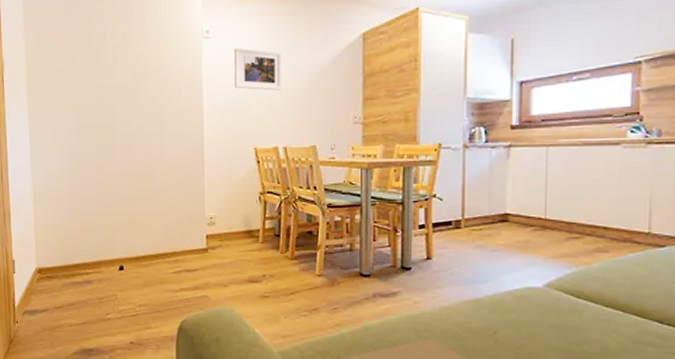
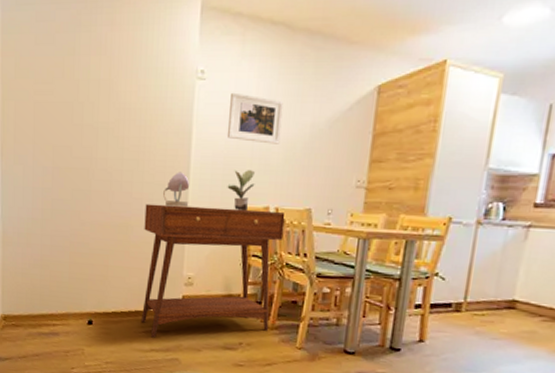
console table: none [165,150,294,278] -> present [141,203,285,338]
table lamp: none [181,121,215,154] -> present [163,172,200,209]
potted plant: none [238,115,263,152] -> present [227,170,255,211]

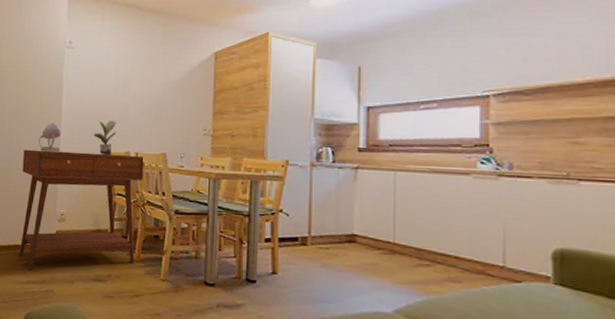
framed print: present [227,92,284,144] -> none [91,58,138,100]

